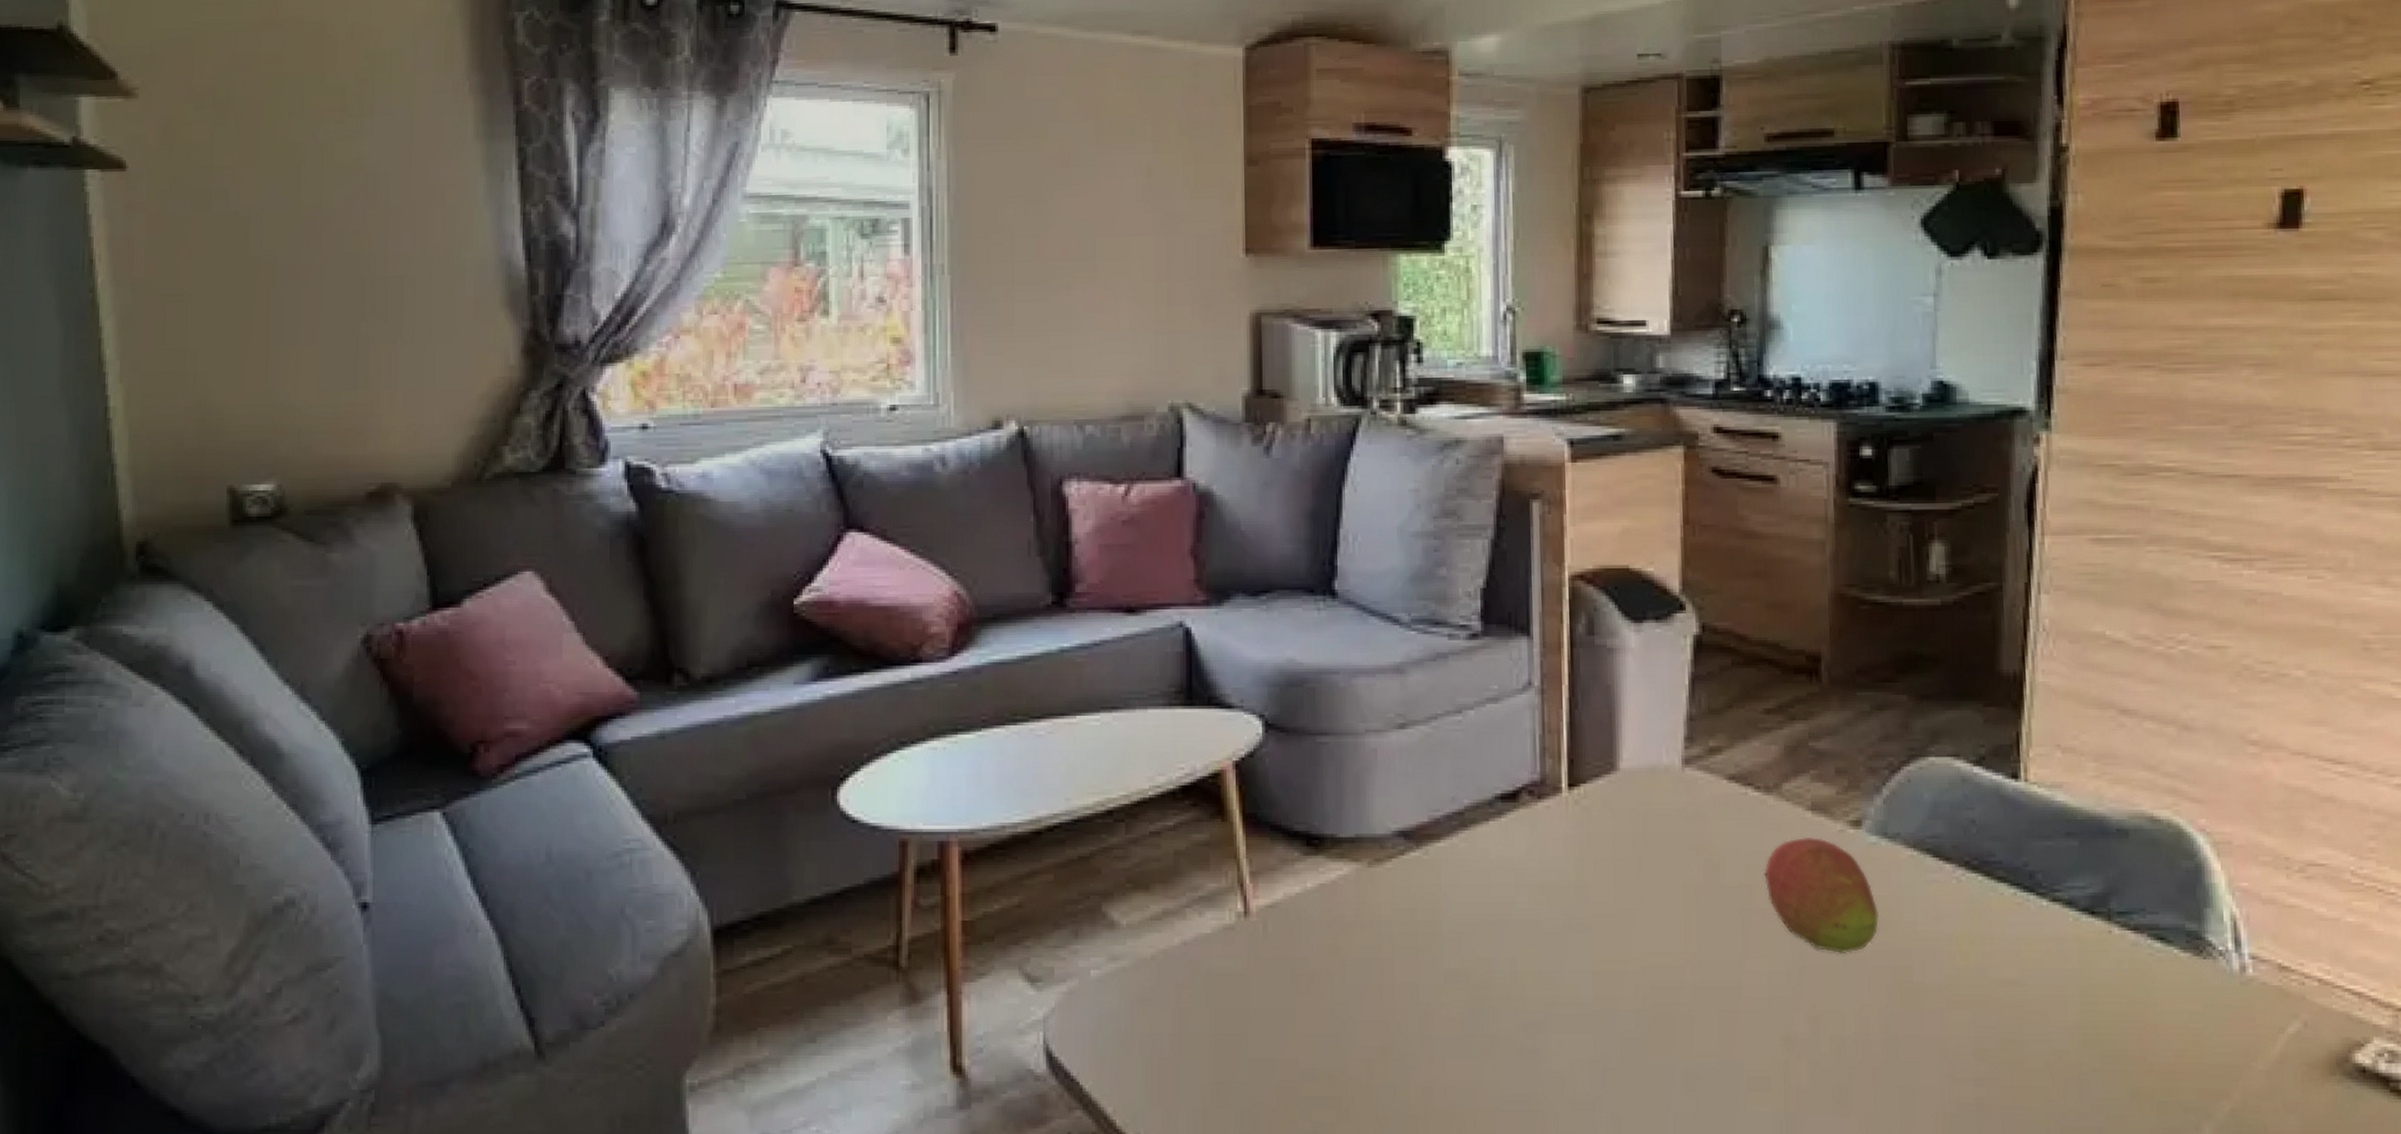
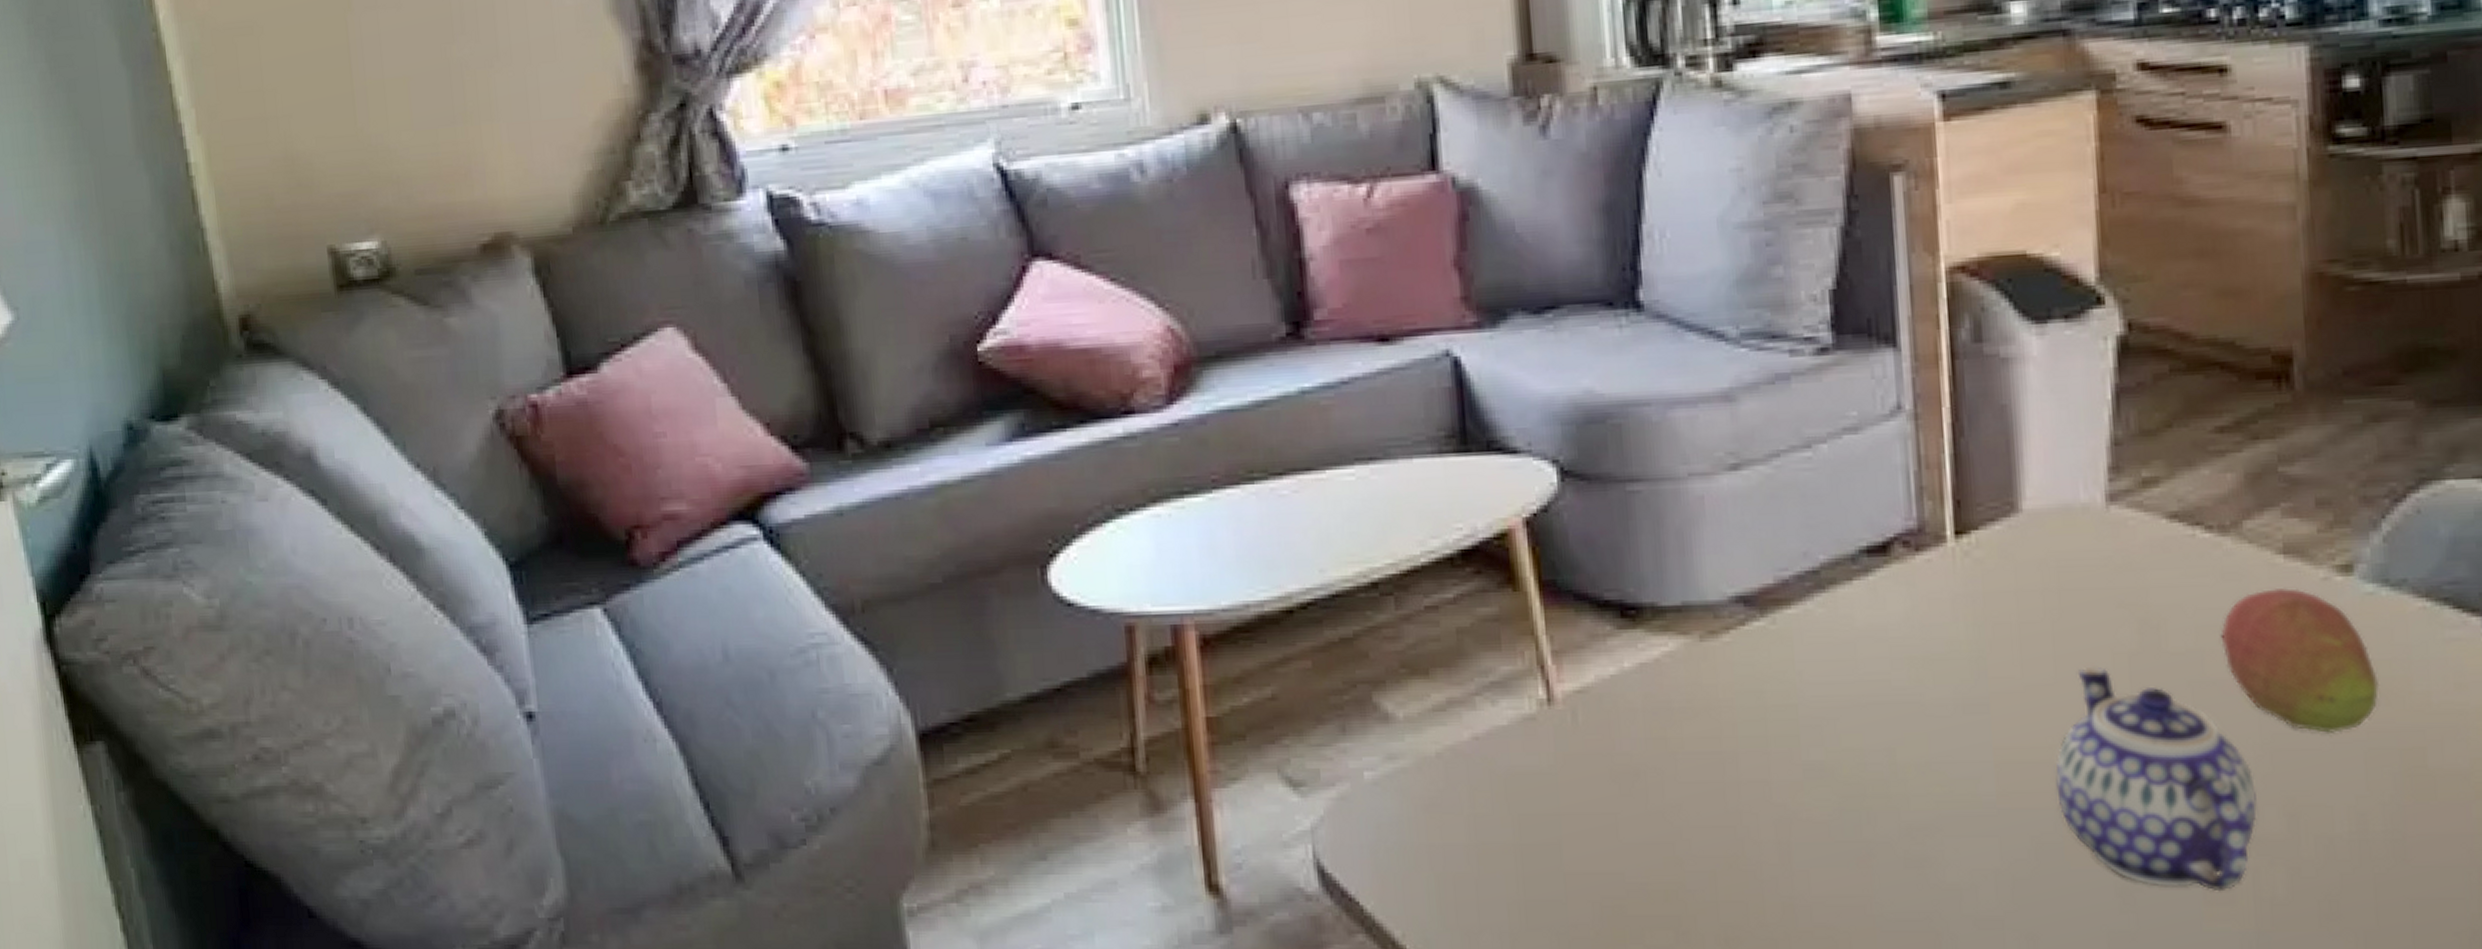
teapot: none [1638,895,1788,1081] -> present [2056,666,2257,892]

